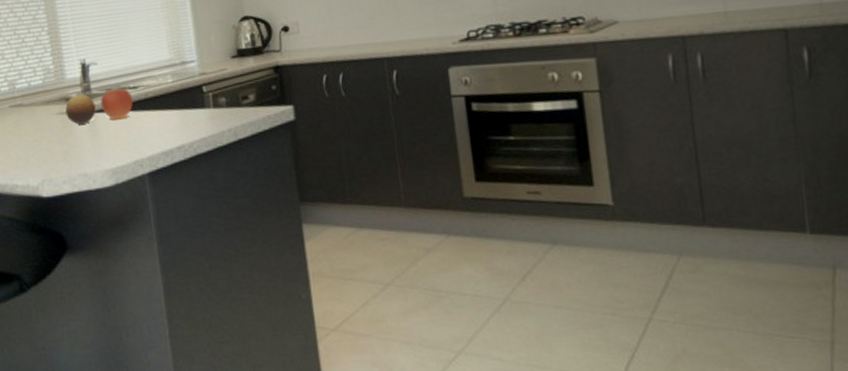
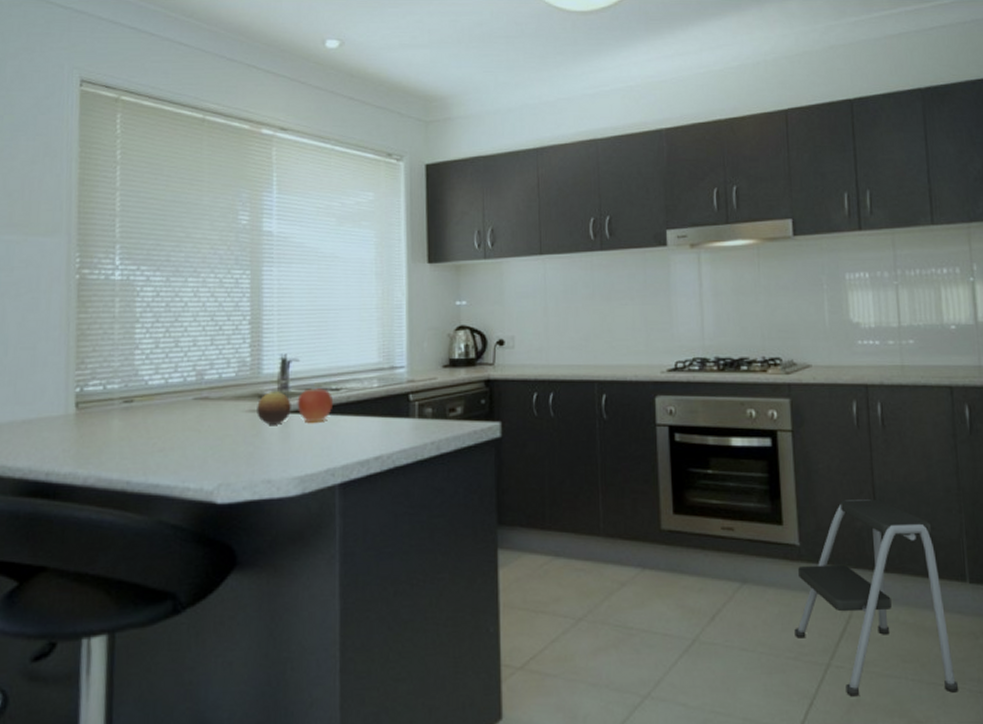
step stool: none [611,154,798,349] -> present [794,499,958,697]

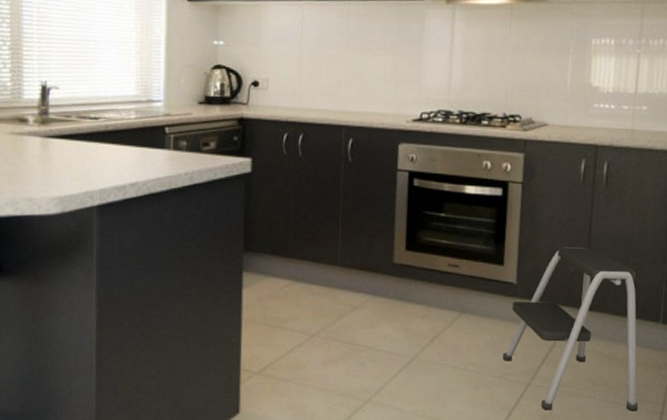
fruit: present [257,392,291,425] -> none [18,116,51,148]
fruit: present [297,388,334,421] -> none [57,116,93,147]

